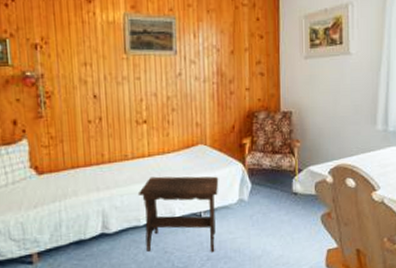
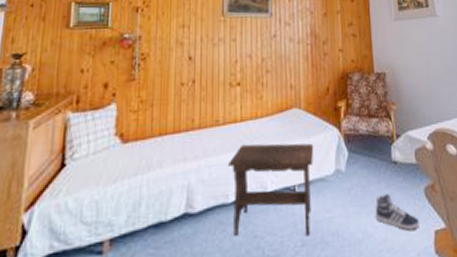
sneaker: none [274,219,315,249] -> present [375,193,420,231]

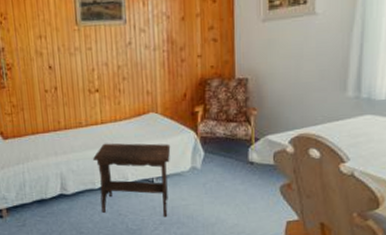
sneaker: present [375,193,420,231] -> none [228,188,273,219]

